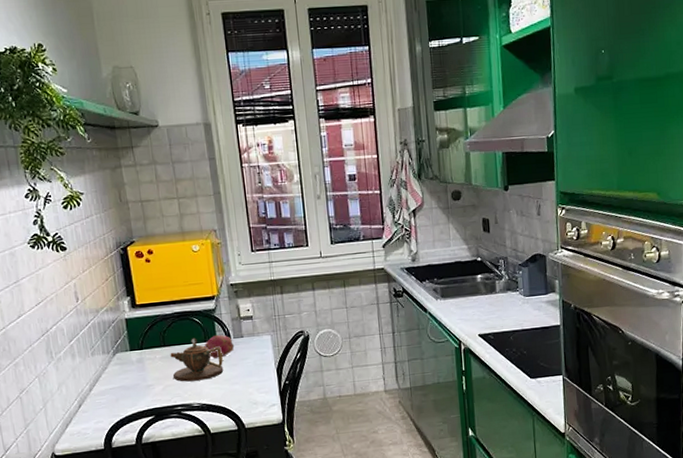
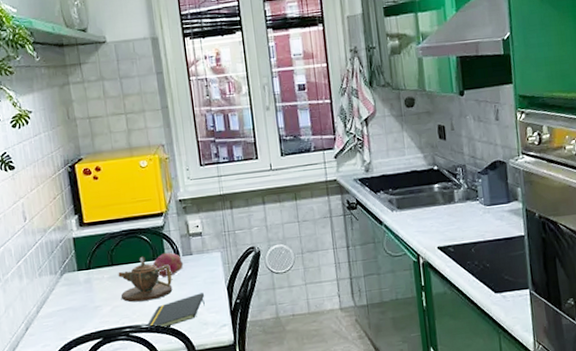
notepad: none [197,374,255,408] -> present [145,293,205,329]

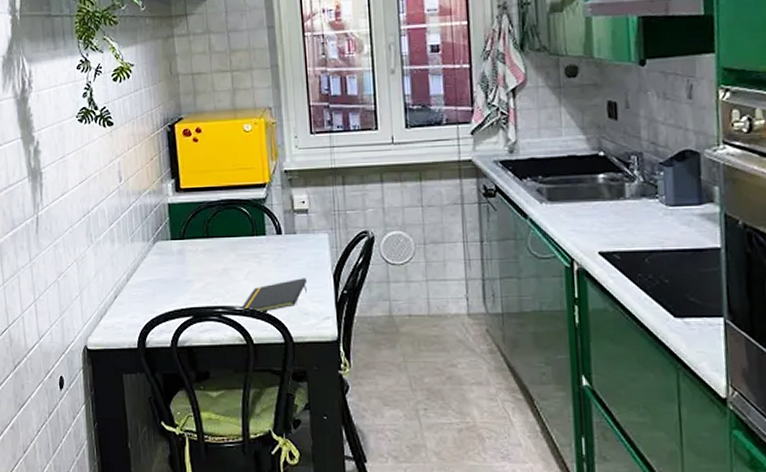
teapot: present [118,256,173,302] -> none [213,230,272,281]
fruit: present [152,252,184,277] -> none [251,228,286,256]

